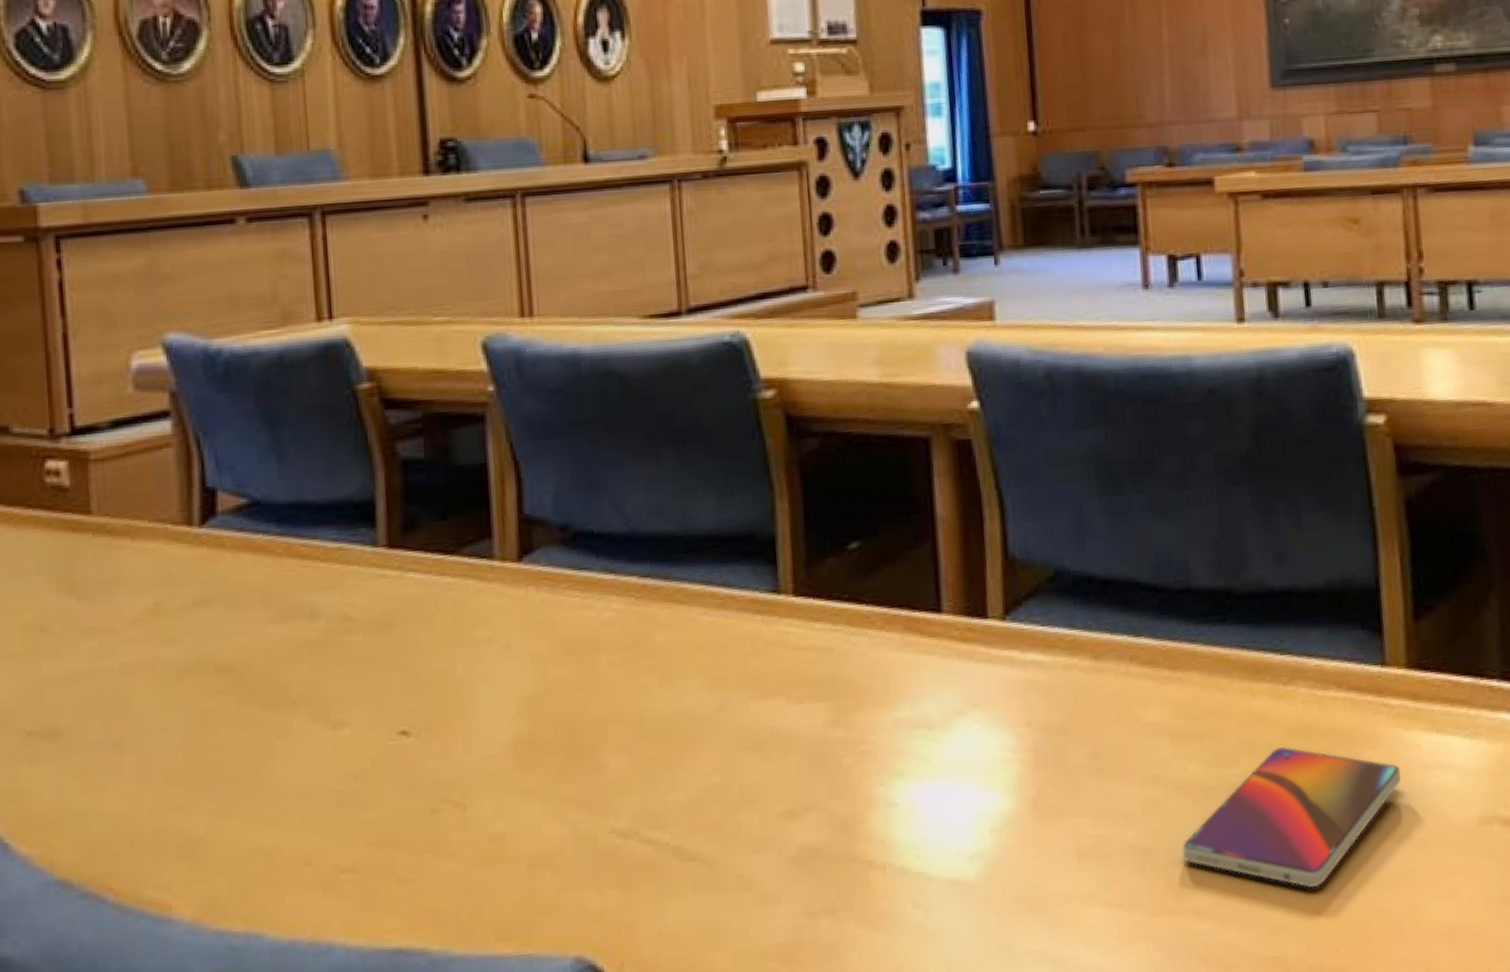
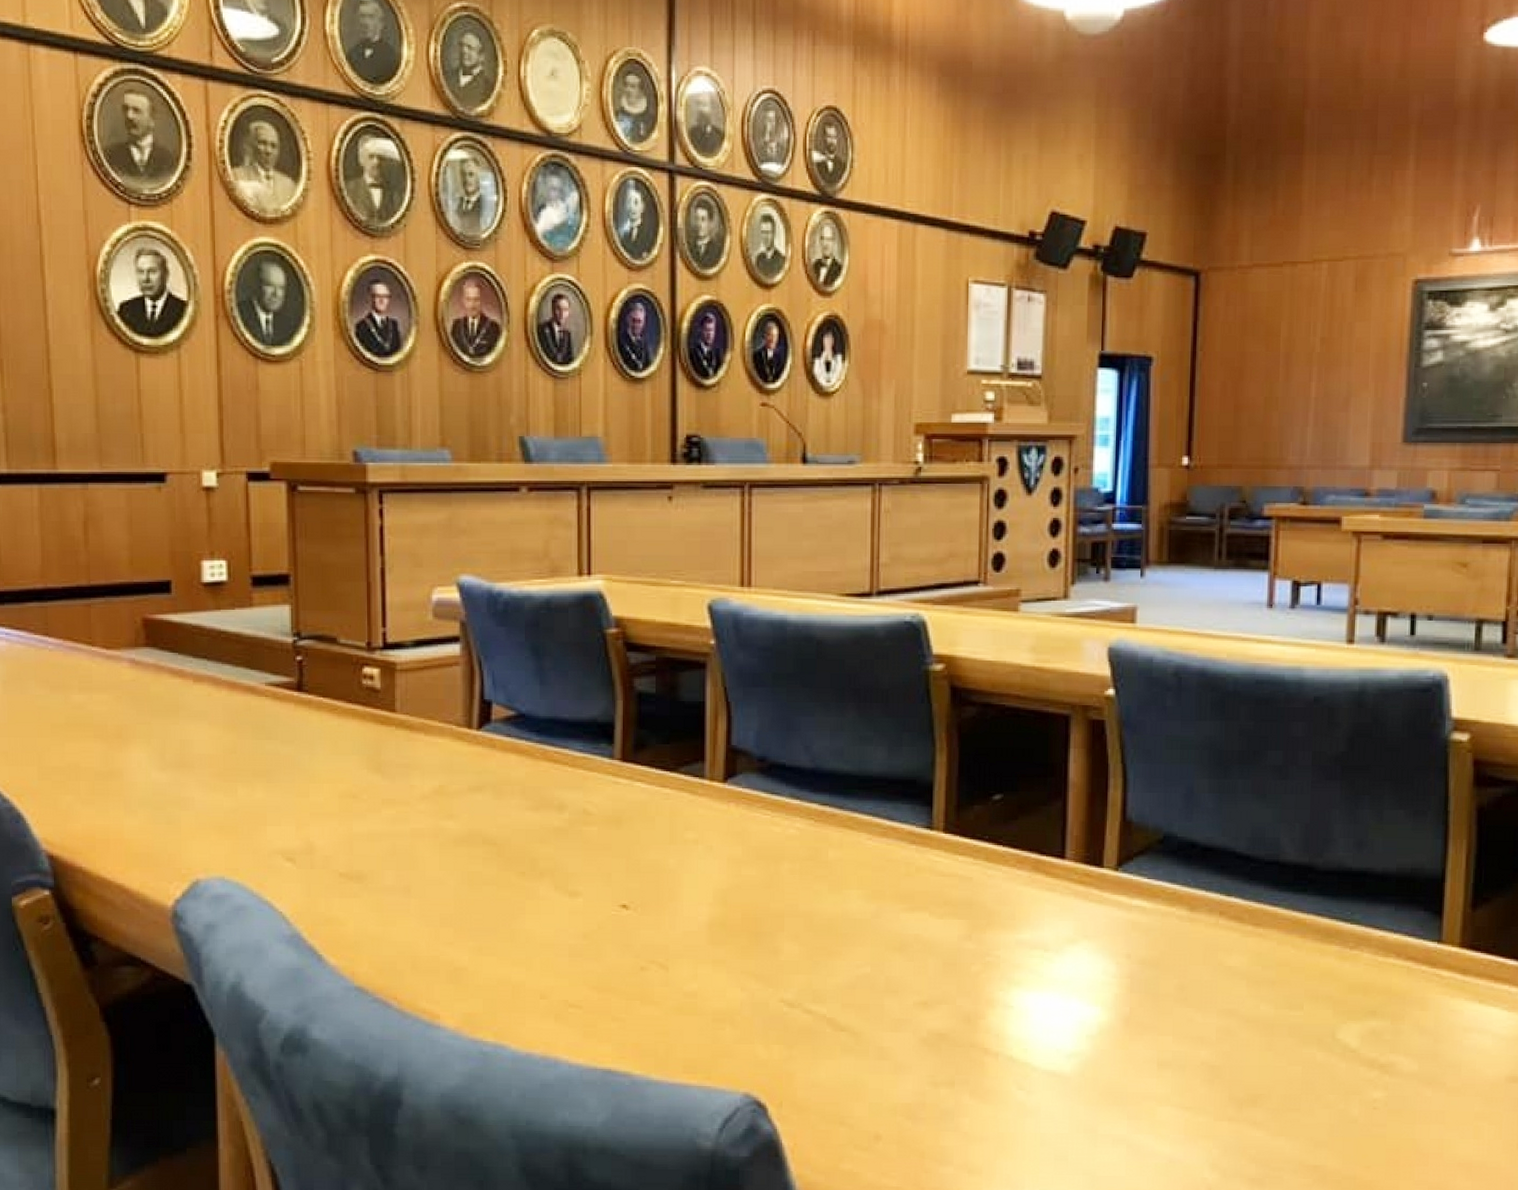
smartphone: present [1182,746,1401,889] -> none [1246,998,1444,1115]

